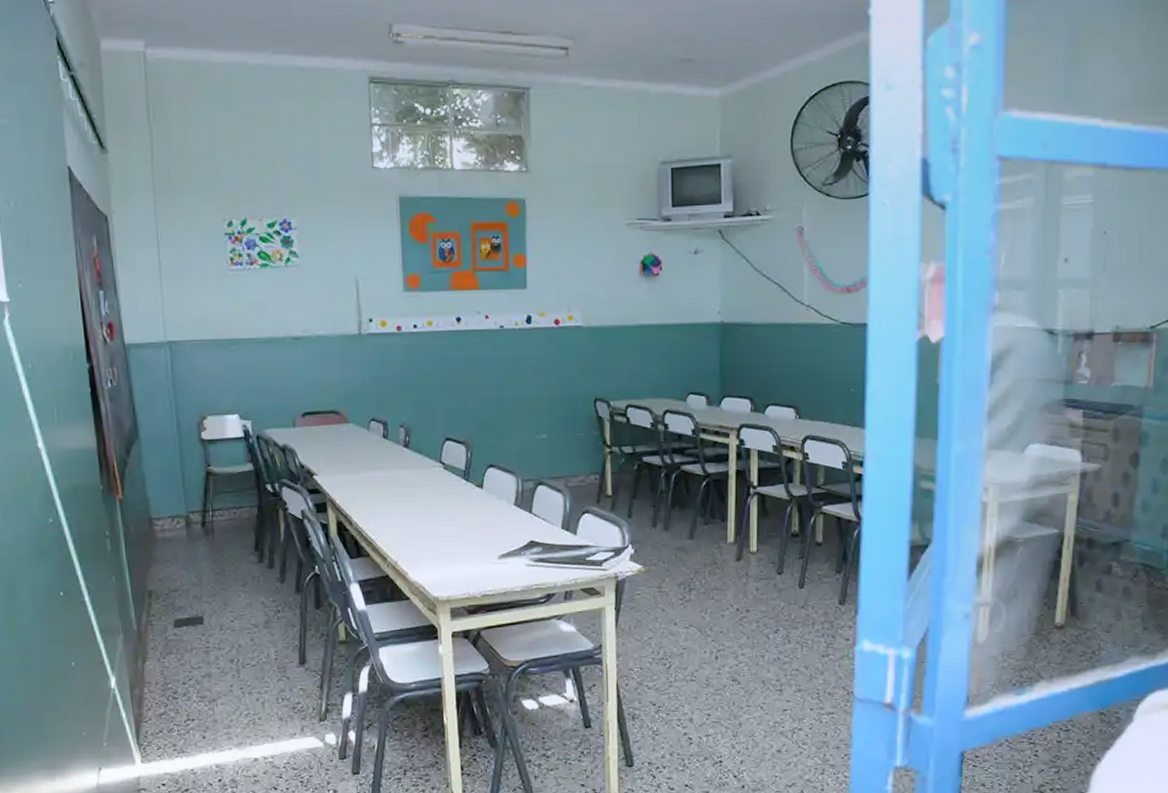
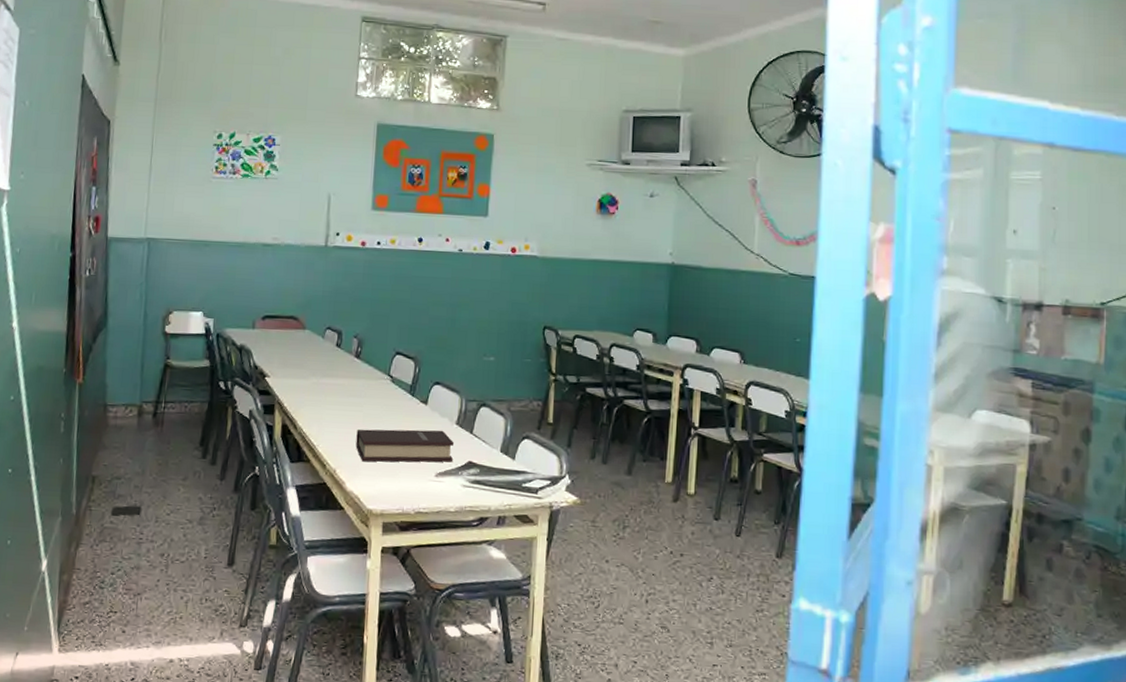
book: none [414,512,515,551] -> present [356,429,455,463]

